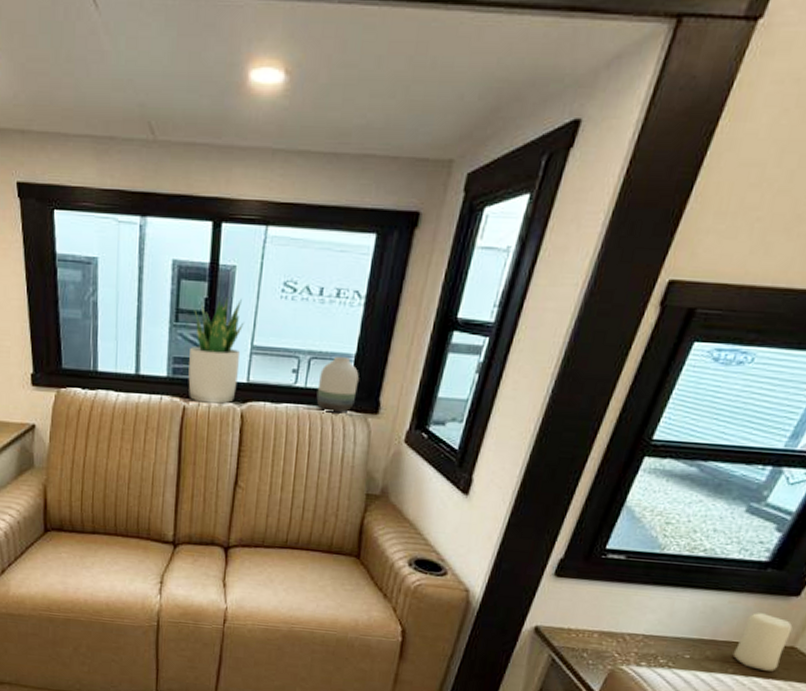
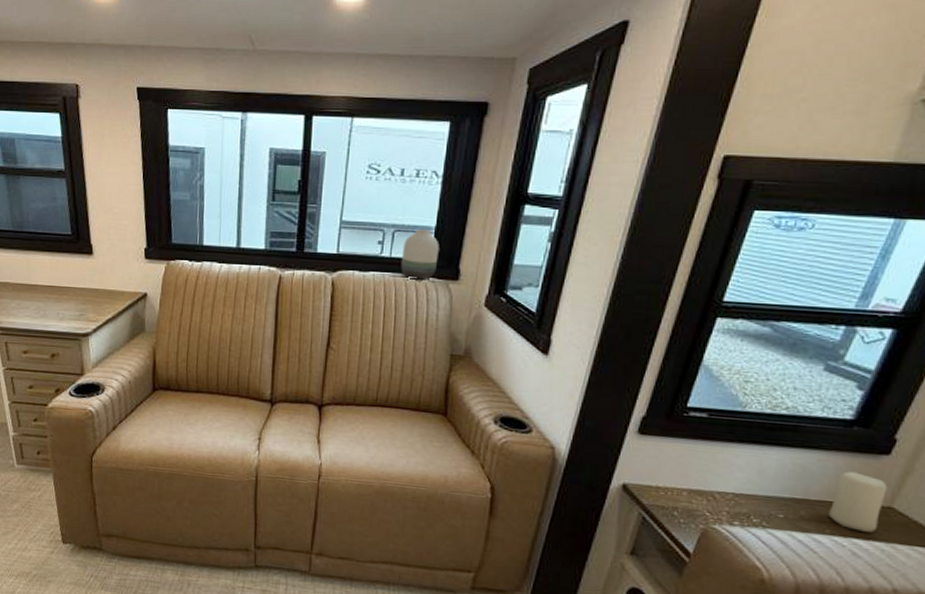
planter: present [188,297,245,404] -> none [284,179,334,273]

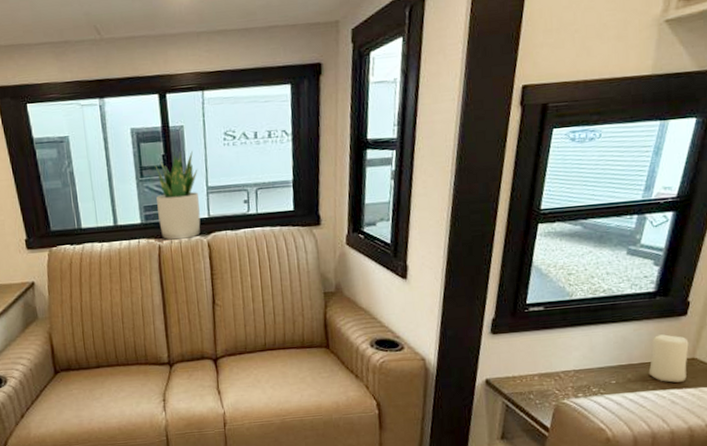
planter: none [284,179,334,273] -> present [154,151,201,240]
vase: present [400,228,439,279] -> none [267,183,300,230]

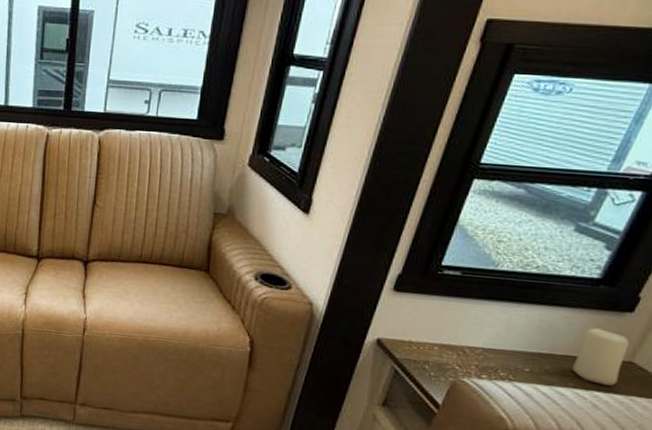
planter: present [154,151,201,240] -> none [51,37,102,131]

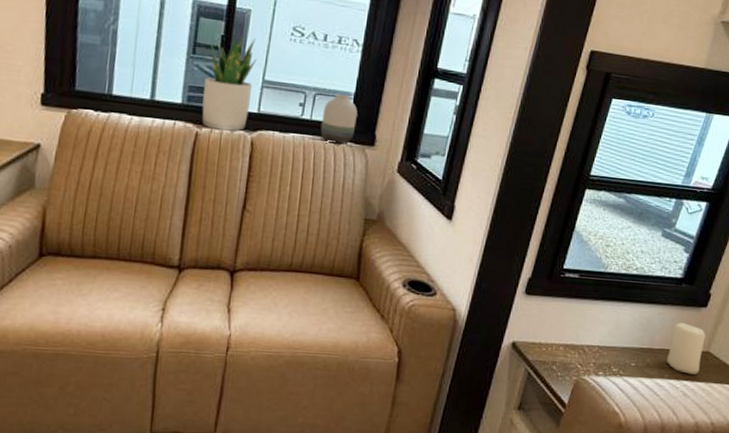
planter: none [51,37,102,131] -> present [202,36,257,131]
vase: none [166,88,205,139] -> present [320,93,358,144]

